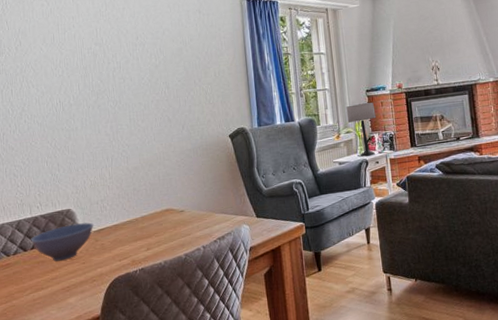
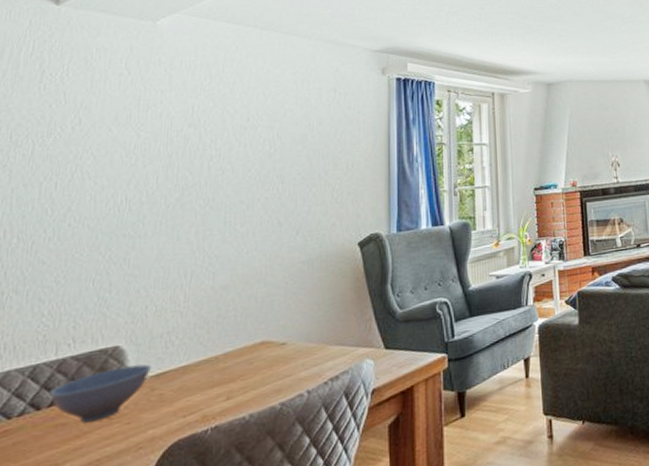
table lamp: present [346,102,376,157] -> none [509,203,545,269]

